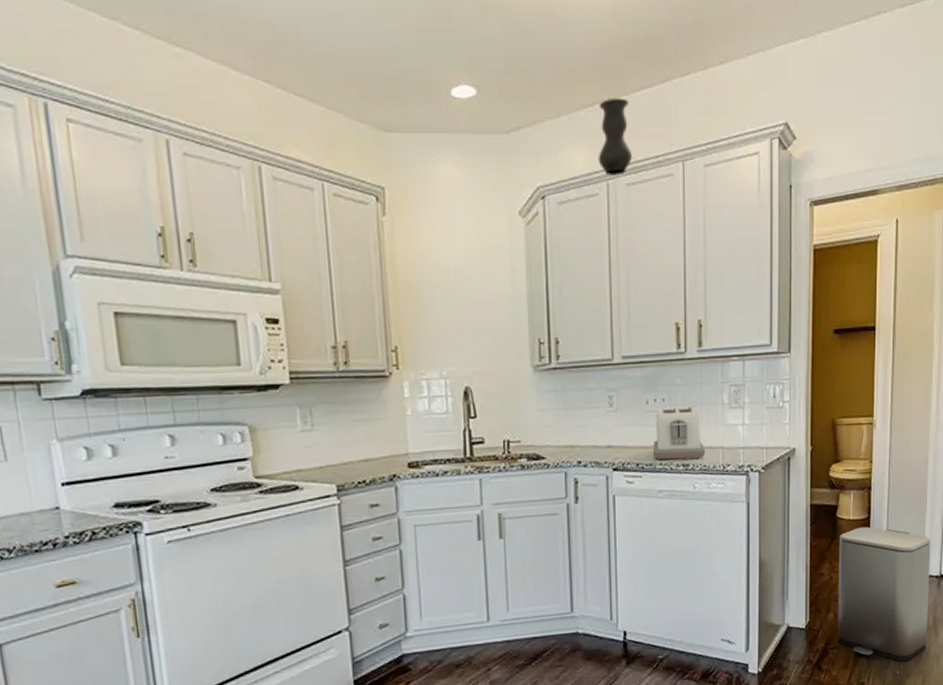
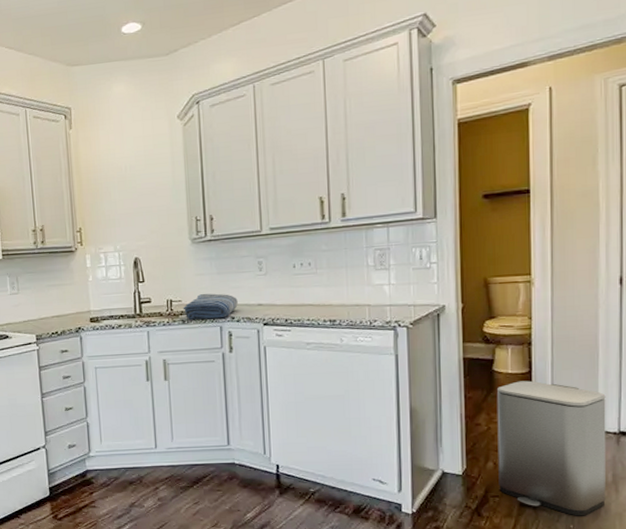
towel: none [522,433,585,464] -> present [183,293,238,320]
vase: present [598,97,633,176] -> none [244,13,276,79]
toaster: present [652,406,706,460] -> none [300,269,352,317]

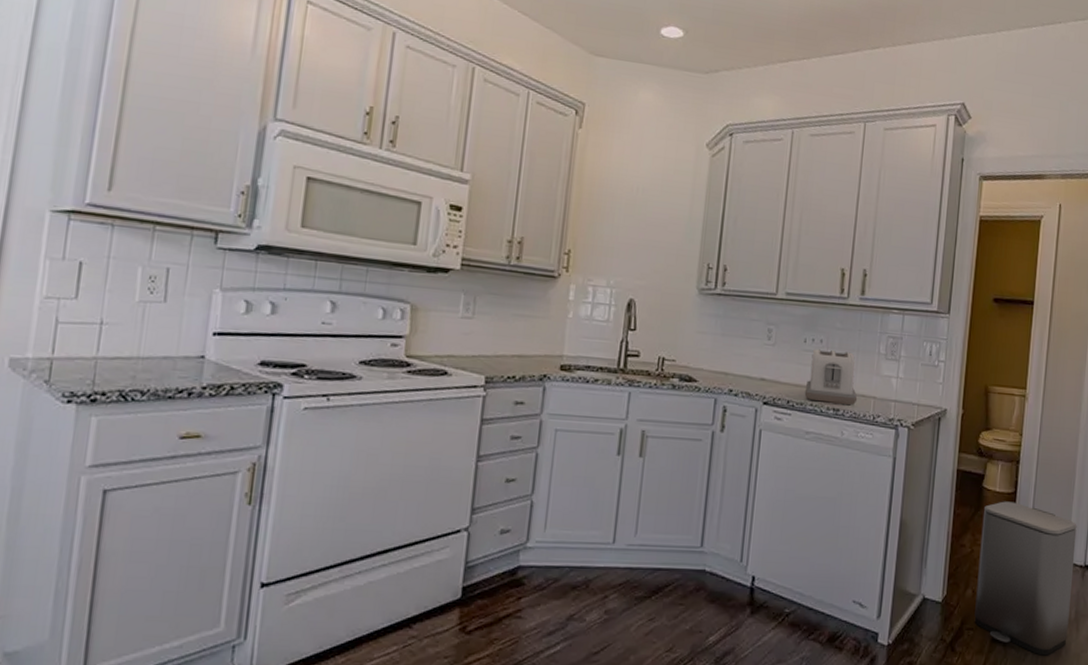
towel: present [183,293,238,320] -> none [675,356,739,389]
toaster: none [300,269,352,317] -> present [804,349,858,406]

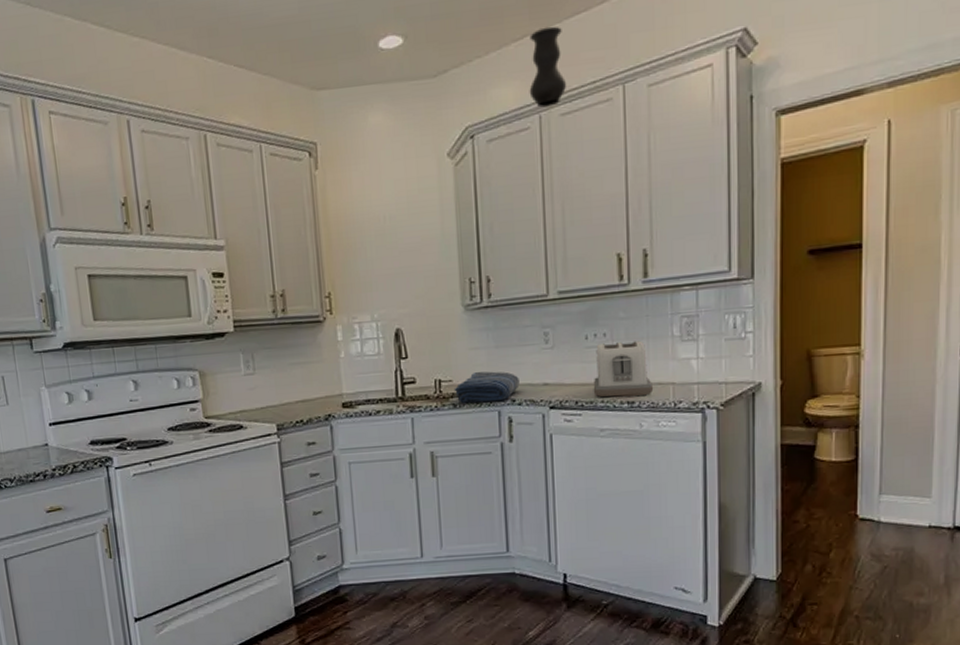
towel: none [675,356,739,389] -> present [454,371,520,403]
vase: none [786,57,821,126] -> present [529,26,567,108]
pedal bin: present [974,501,1077,656] -> none [817,469,940,624]

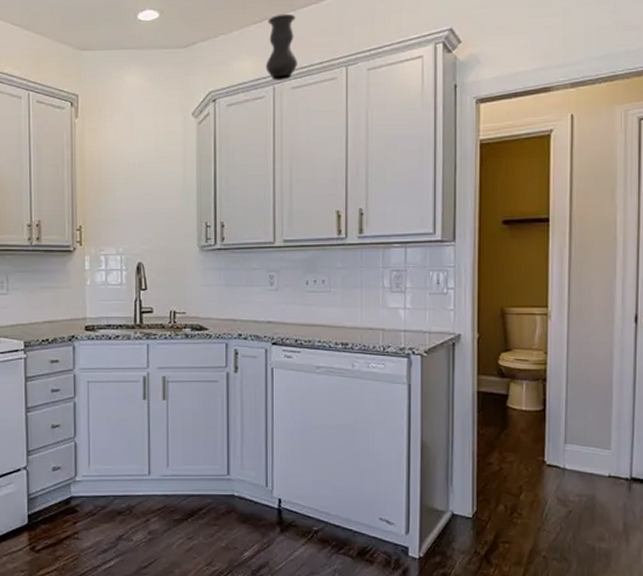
towel: present [454,371,520,403] -> none [187,307,246,335]
toaster: present [593,341,654,398] -> none [311,289,366,339]

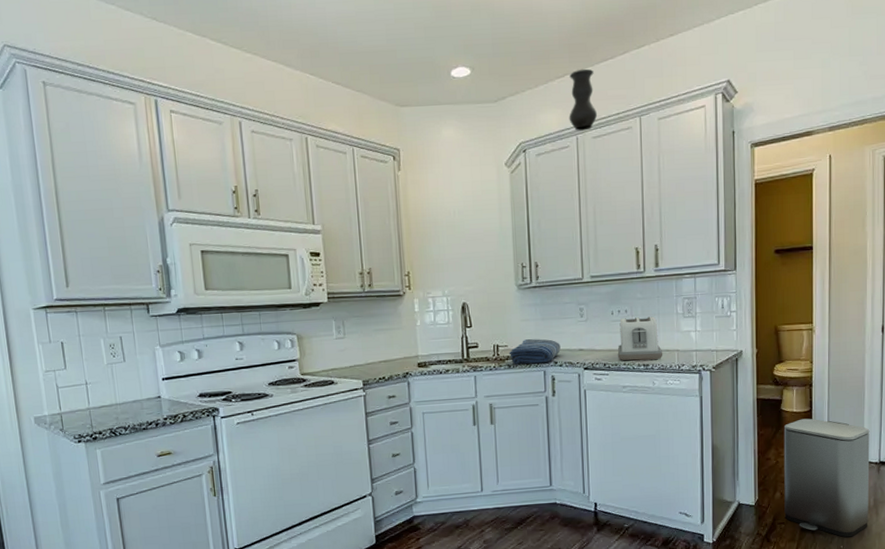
towel: none [187,307,246,335] -> present [509,339,561,364]
toaster: none [311,289,366,339] -> present [617,316,663,361]
pedal bin: none [509,419,619,567] -> present [783,418,870,538]

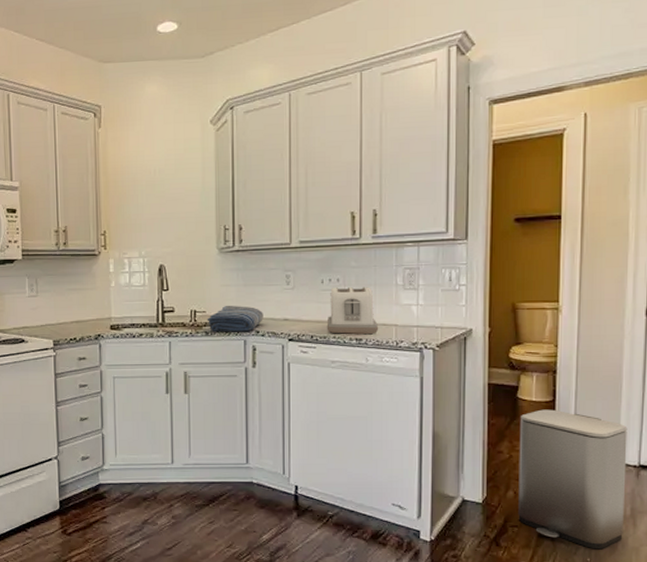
vase: present [569,68,598,131] -> none [281,21,314,87]

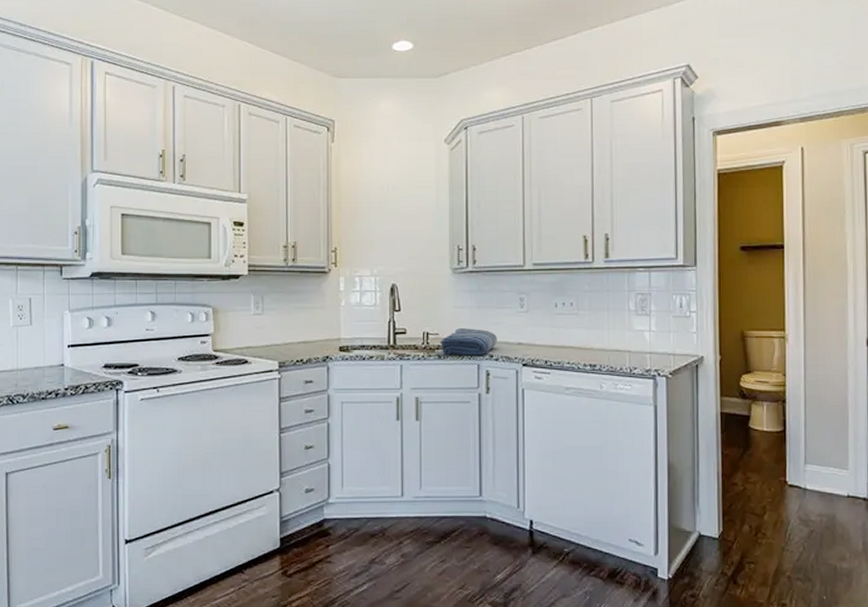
toaster: present [326,287,379,335] -> none [560,312,613,361]
pedal bin: present [518,409,628,550] -> none [752,440,857,587]

